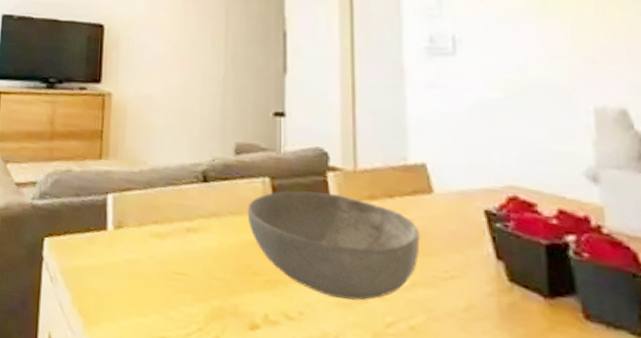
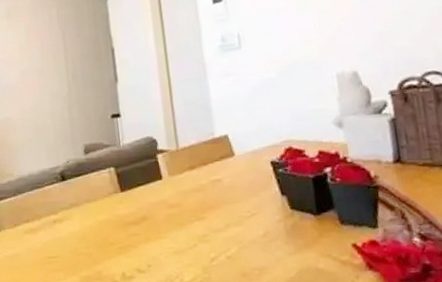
bowl: present [247,190,420,301] -> none [99,170,229,249]

